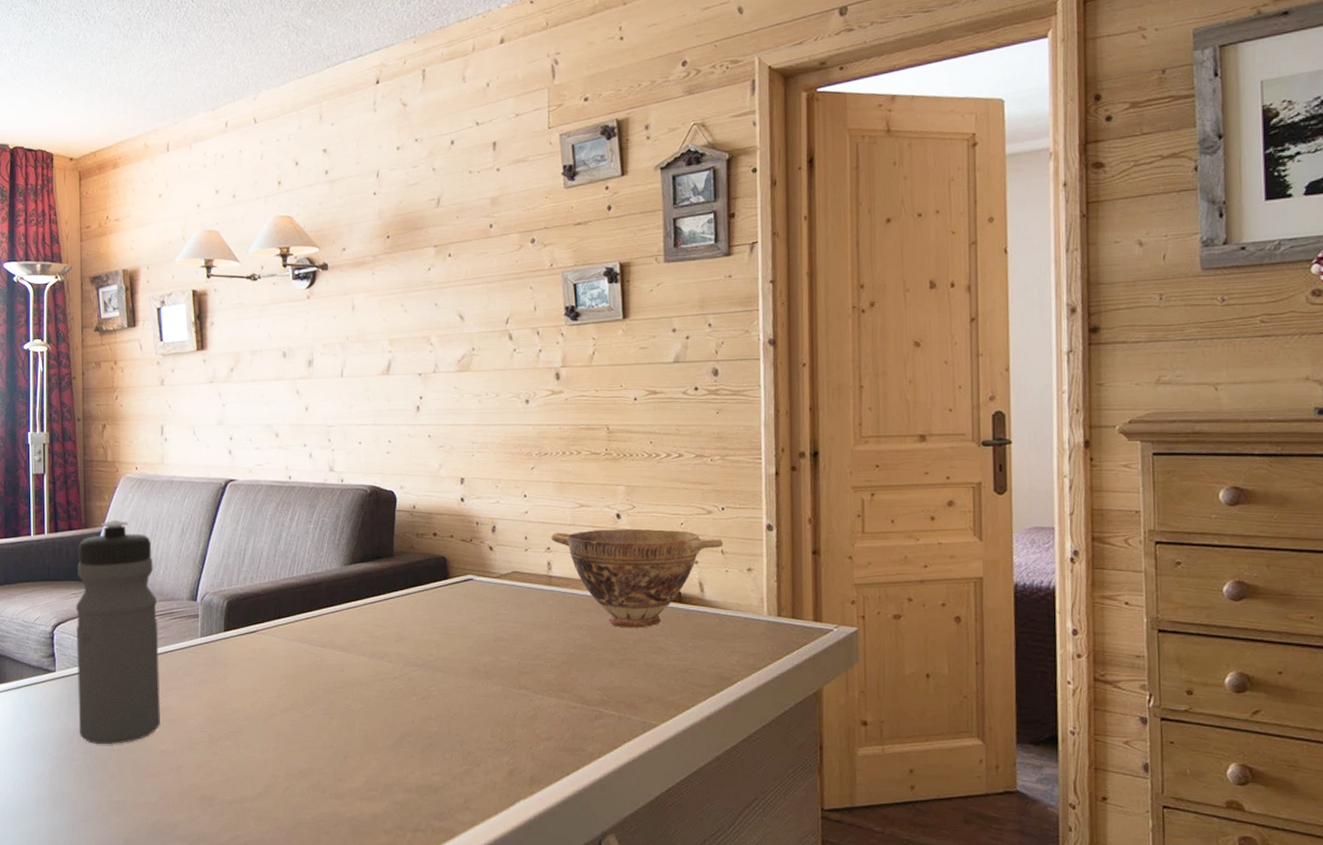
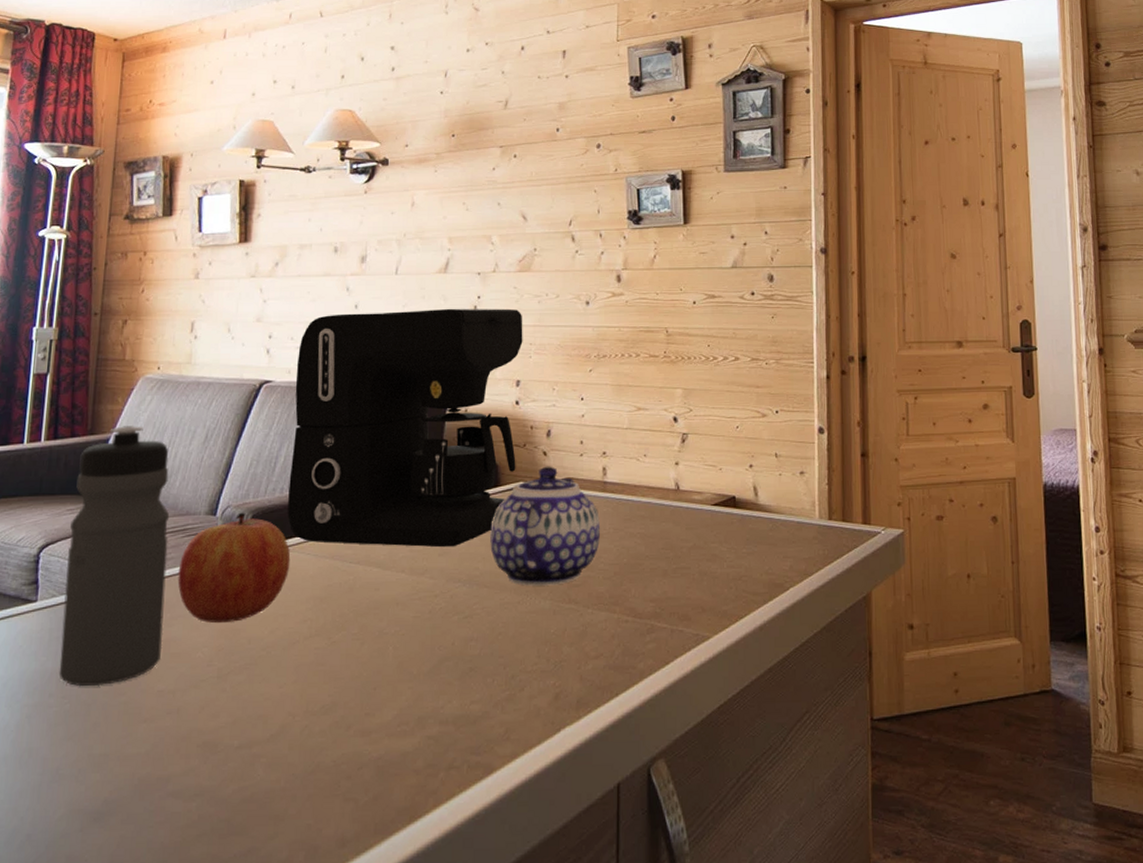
apple: none [168,598,264,696] -> present [177,512,291,624]
coffee maker: none [256,408,465,634] -> present [287,308,523,548]
teapot: none [442,560,547,672] -> present [490,466,600,586]
bowl: present [550,528,724,628] -> none [606,432,778,535]

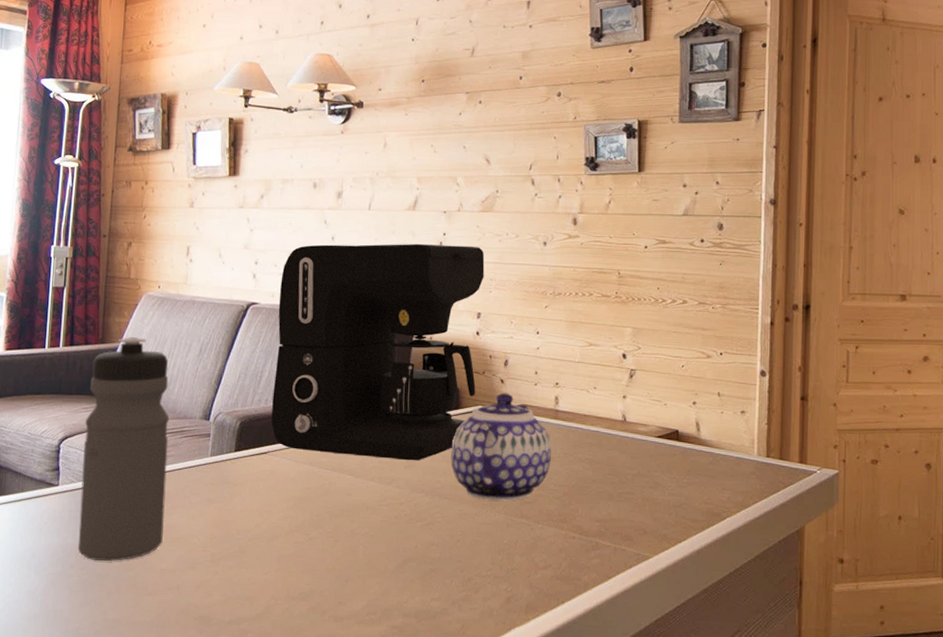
apple: present [177,512,291,624] -> none [177,419,274,515]

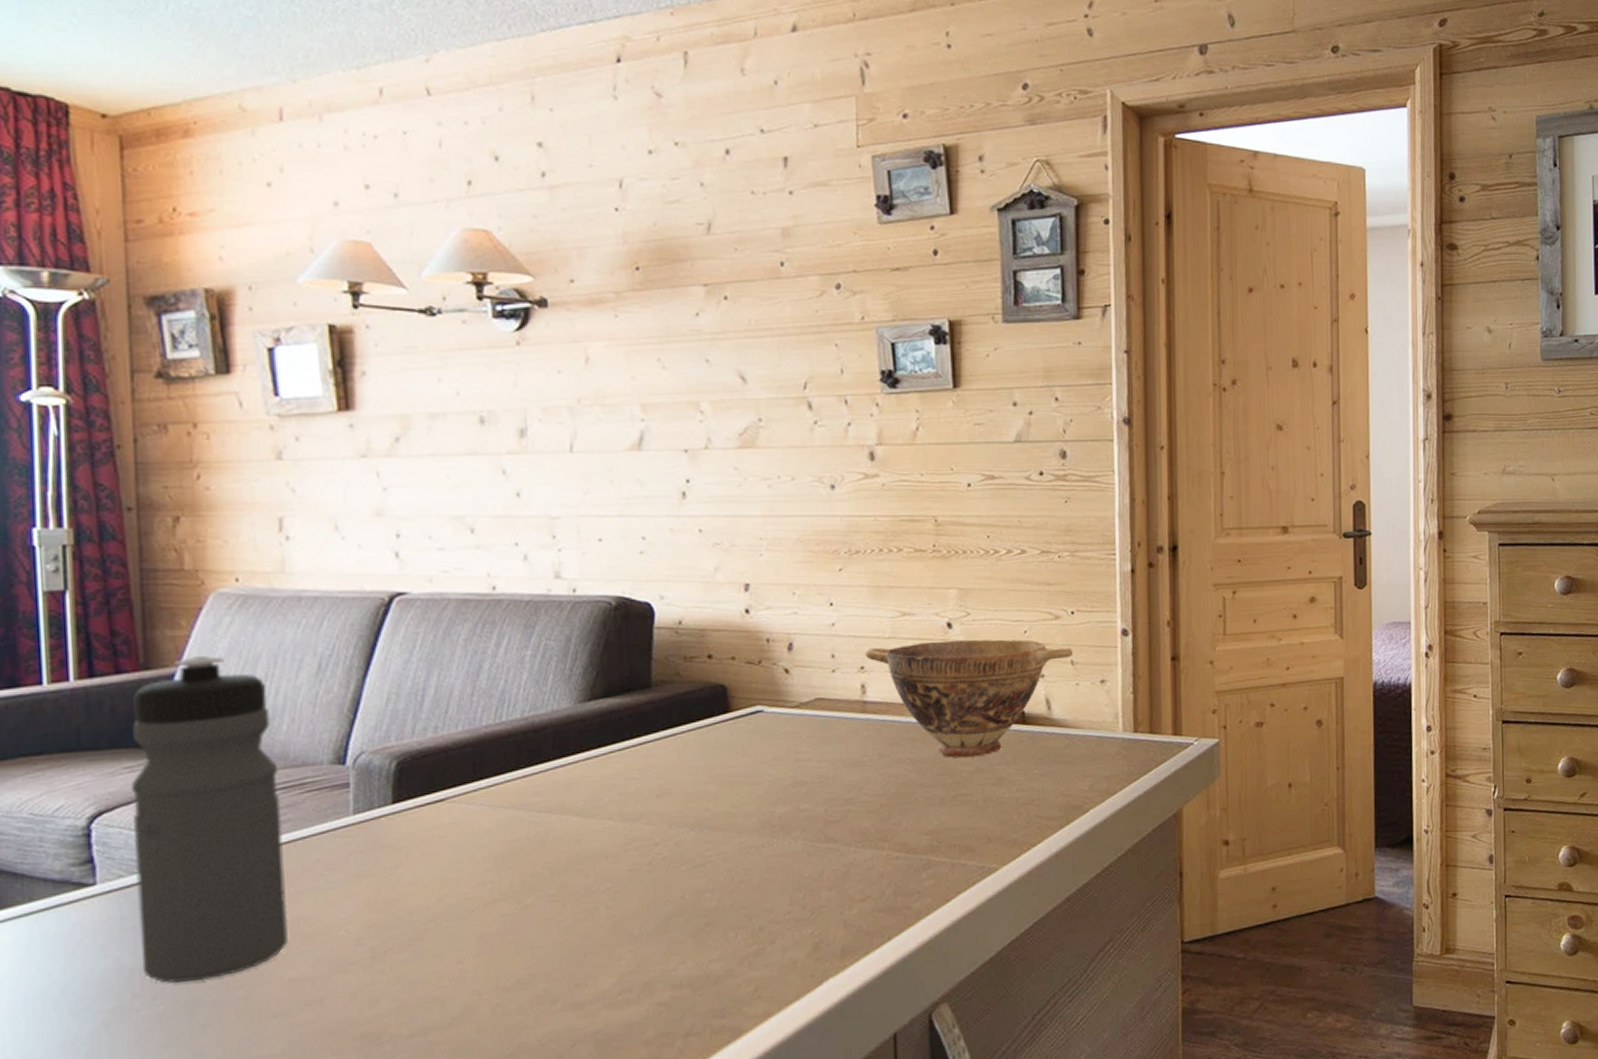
coffee maker: present [271,243,485,461] -> none [440,495,750,790]
teapot: present [451,393,551,501] -> none [721,685,861,826]
bowl: none [559,367,721,464] -> present [864,639,1074,759]

